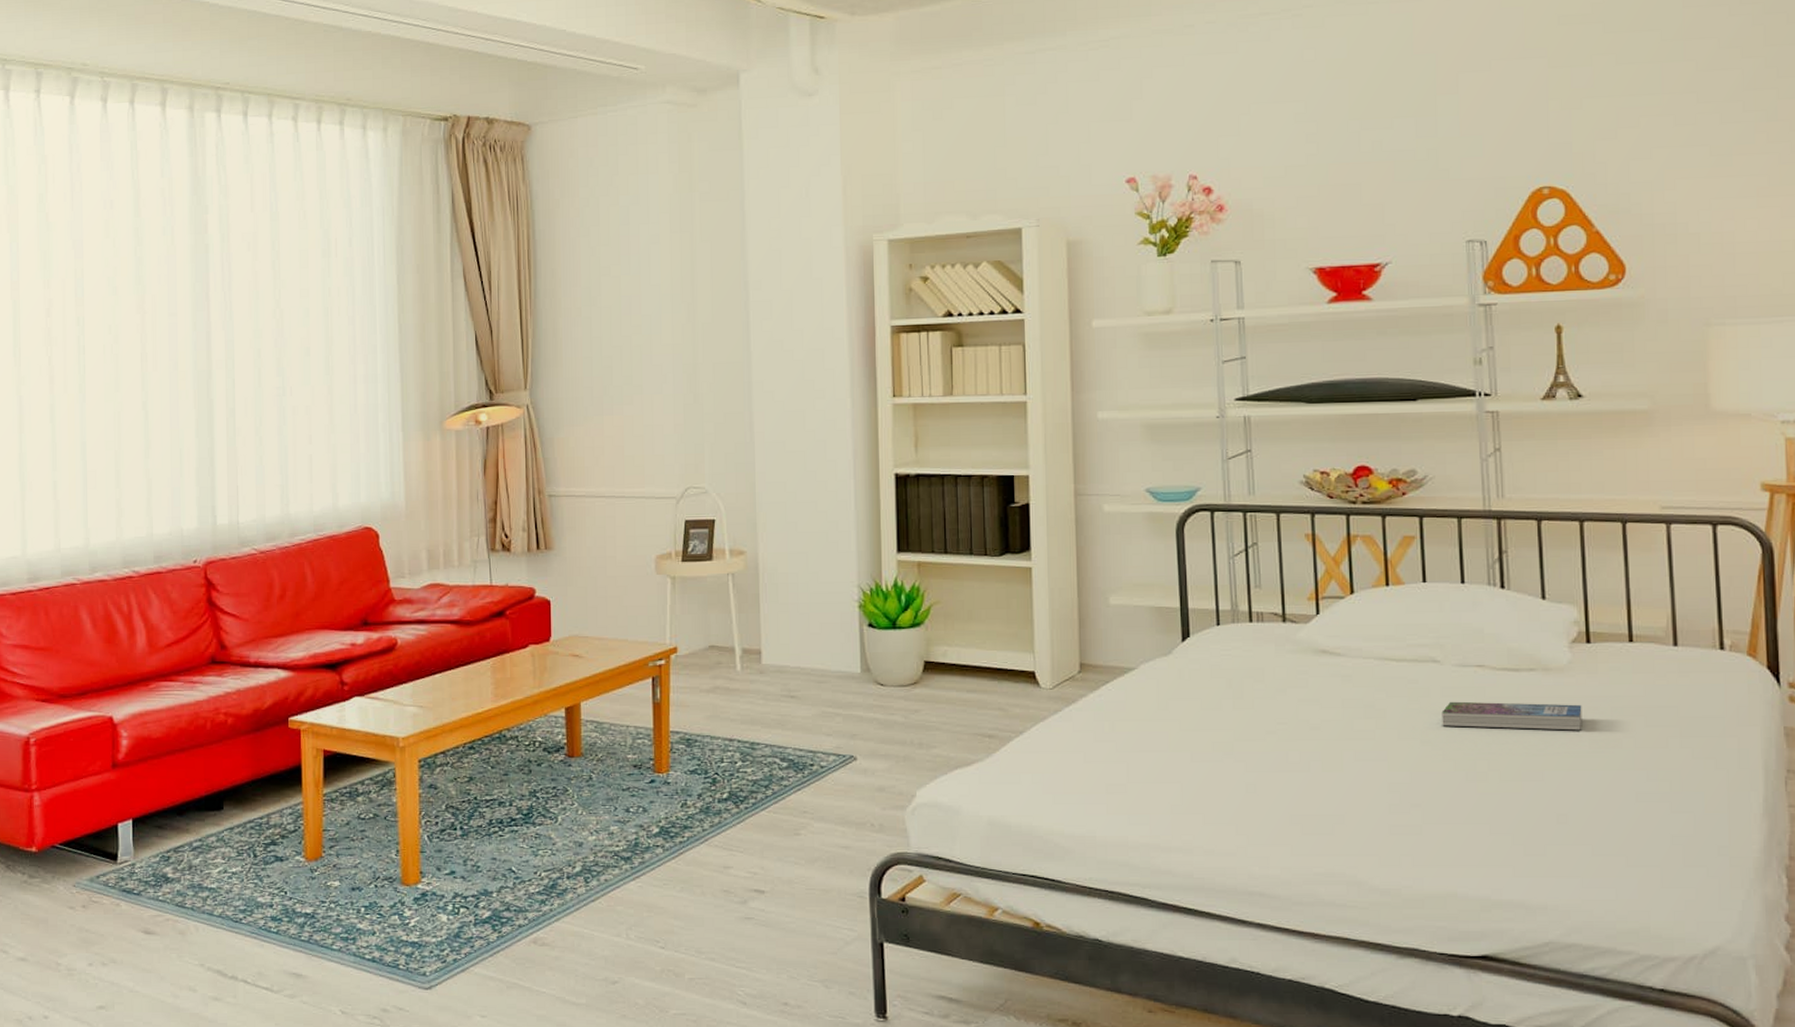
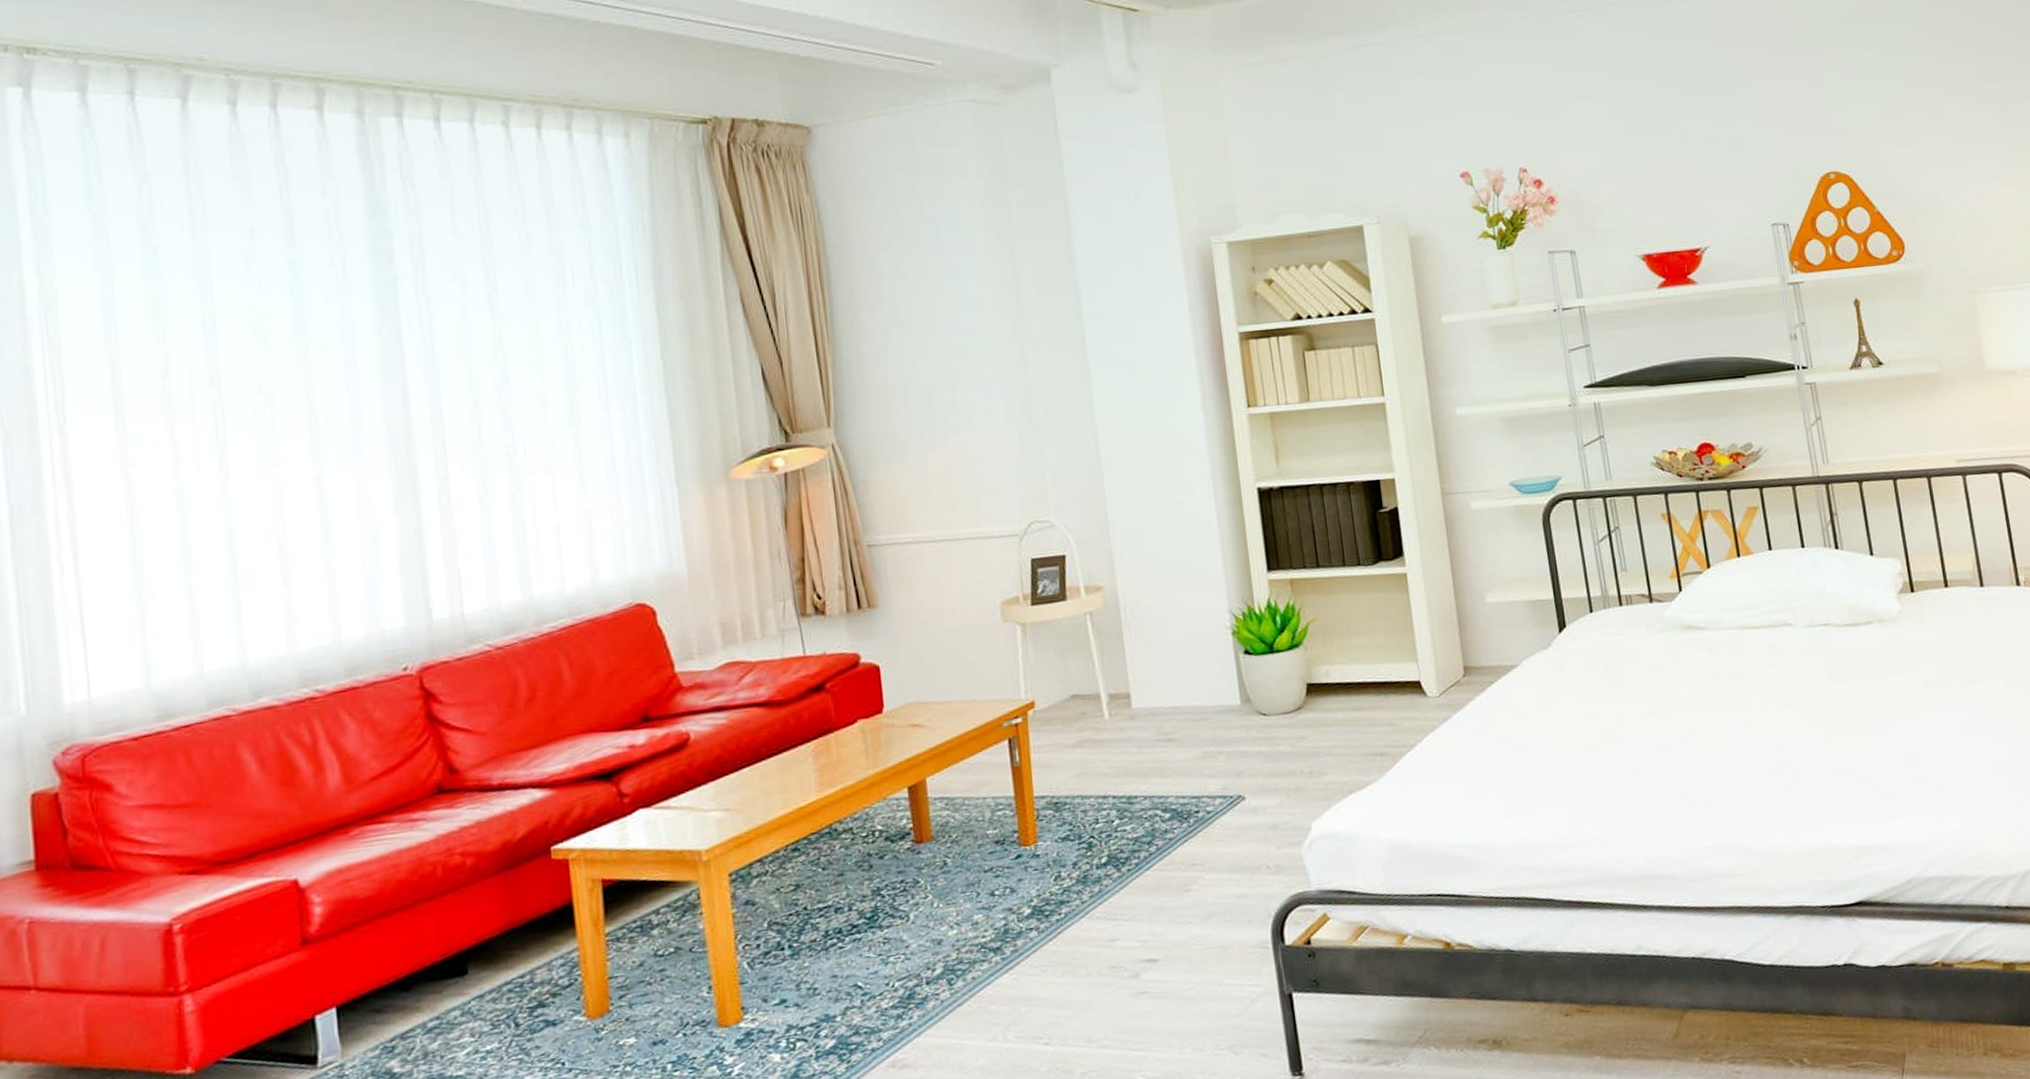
book: present [1442,701,1582,731] -> none [1798,650,1916,687]

